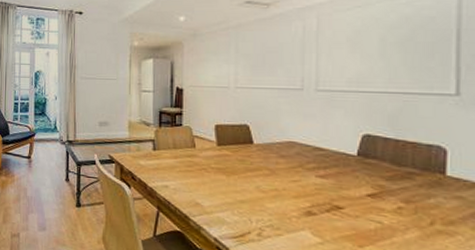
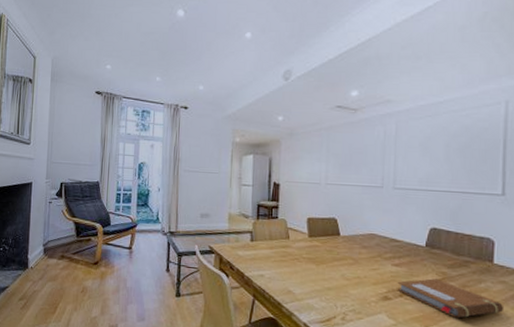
notebook: none [323,192,462,239] -> present [397,278,505,318]

